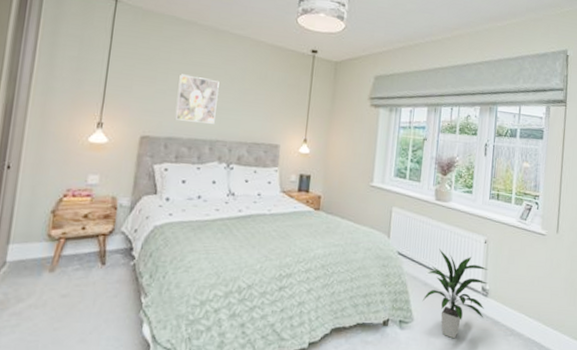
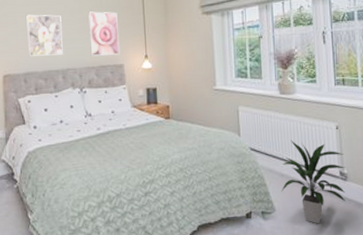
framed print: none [245,83,282,134] -> present [88,11,120,56]

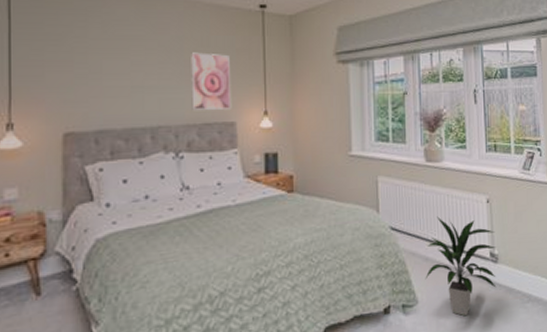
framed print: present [26,14,63,56] -> none [102,52,153,108]

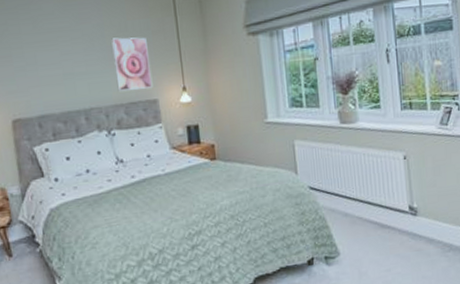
indoor plant: present [425,216,497,316] -> none [345,174,417,266]

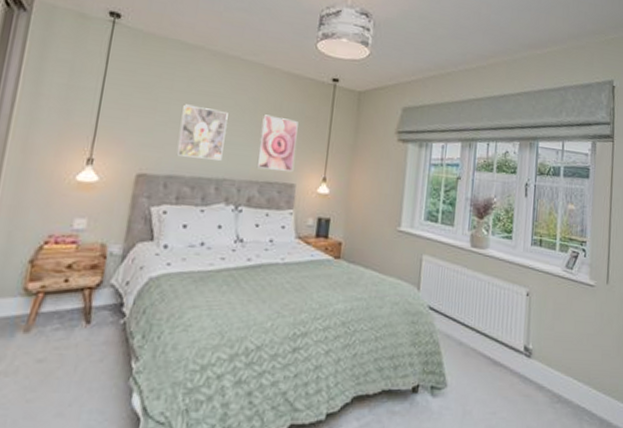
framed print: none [35,44,84,96] -> present [176,104,228,161]

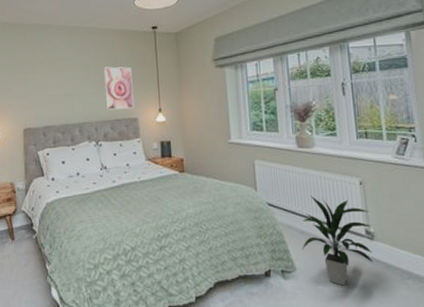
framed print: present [176,104,228,161] -> none [45,70,80,111]
indoor plant: none [457,302,532,408] -> present [302,195,374,286]

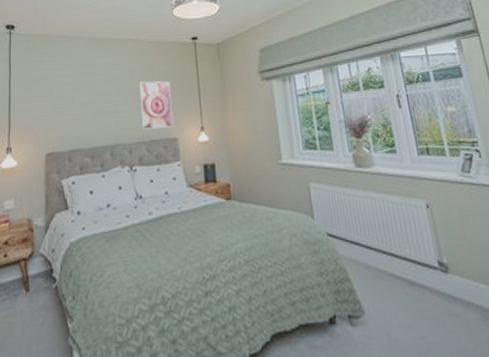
indoor plant: present [302,195,374,286] -> none [367,222,451,332]

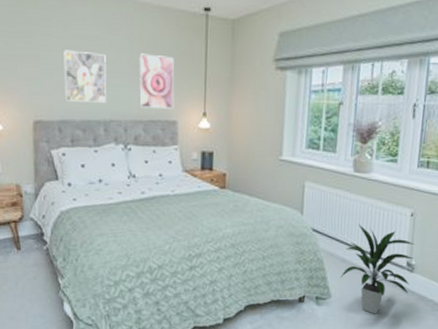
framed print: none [73,86,111,132] -> present [64,49,106,103]
indoor plant: none [367,222,451,332] -> present [340,224,415,314]

